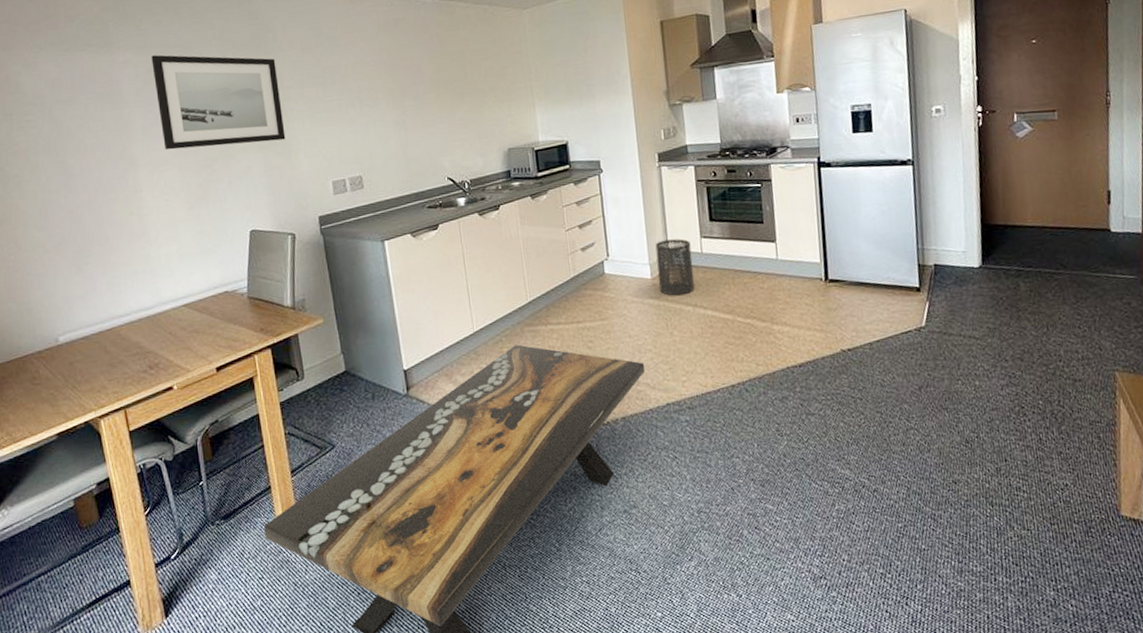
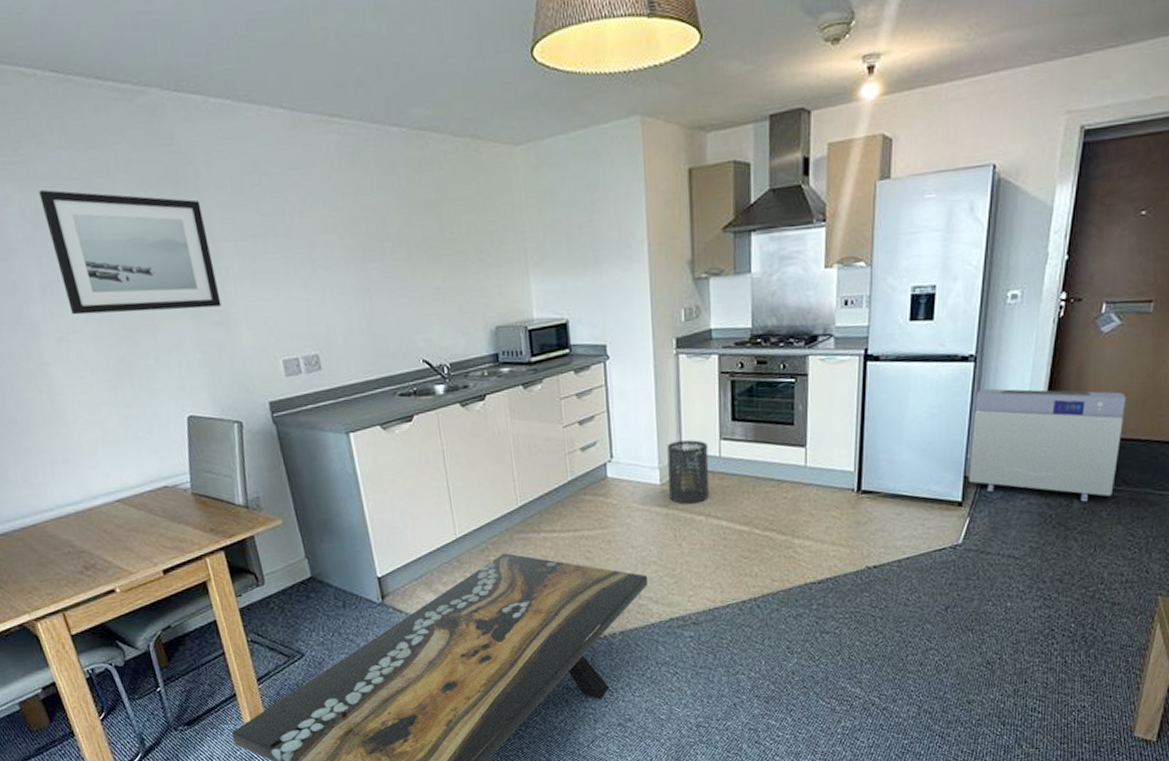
air purifier: none [918,187,1054,285] -> present [969,388,1126,502]

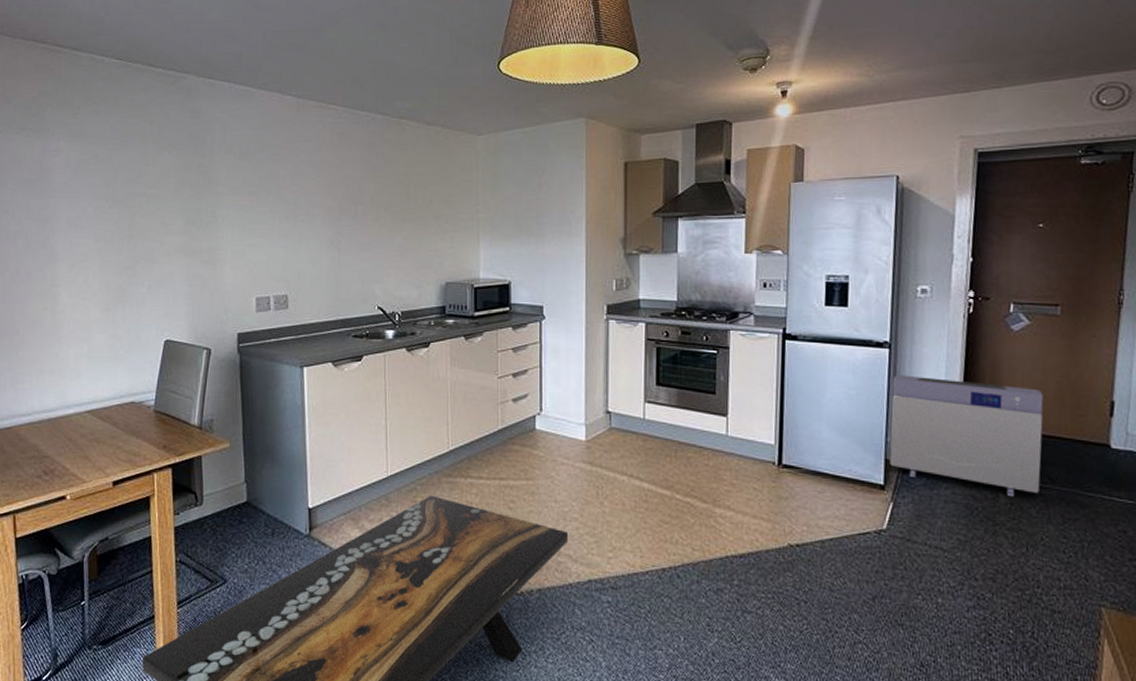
wall art: present [39,190,222,315] -> none [84,146,213,248]
trash can: present [667,440,709,504] -> none [593,400,633,463]

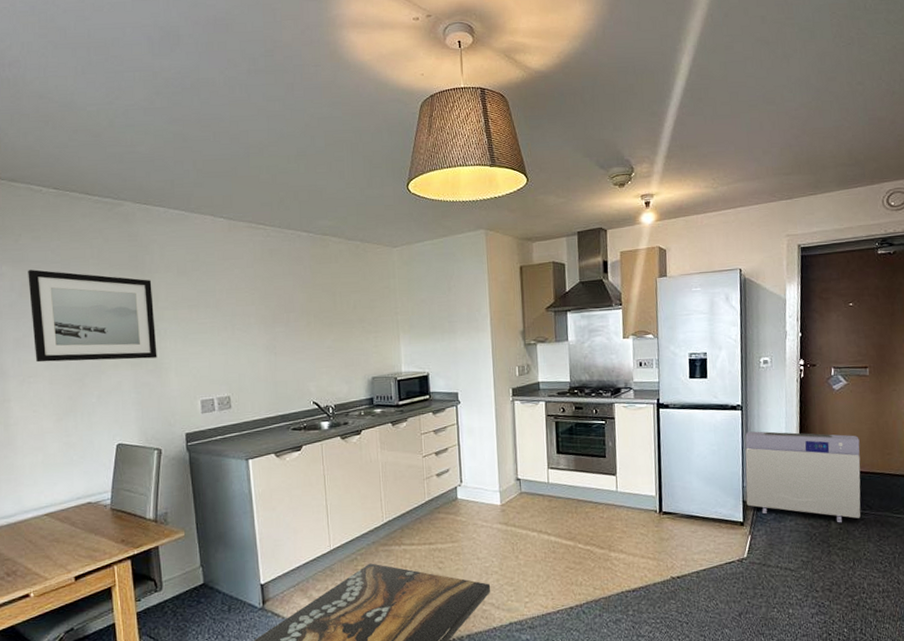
wall art: none [84,146,213,248] -> present [28,269,157,363]

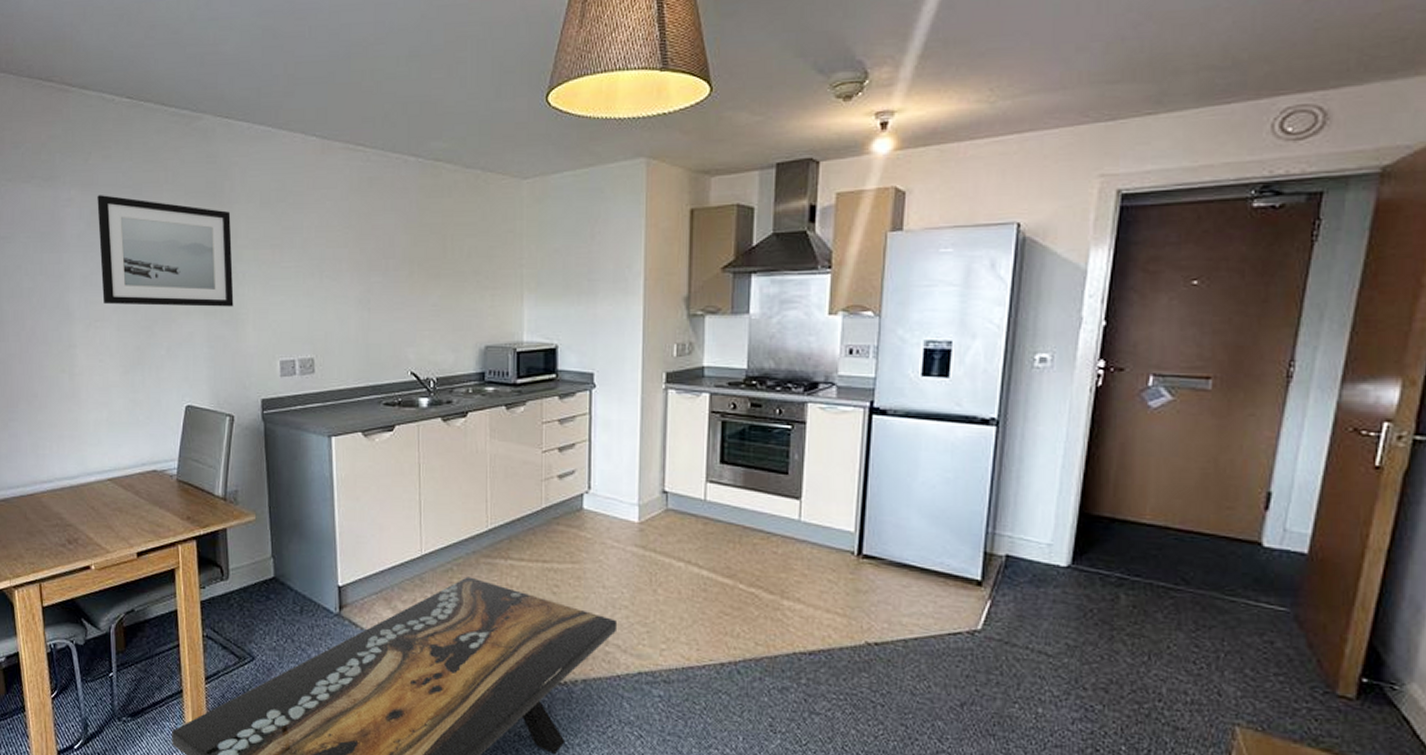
air purifier: present [745,431,861,523] -> none [990,457,1182,599]

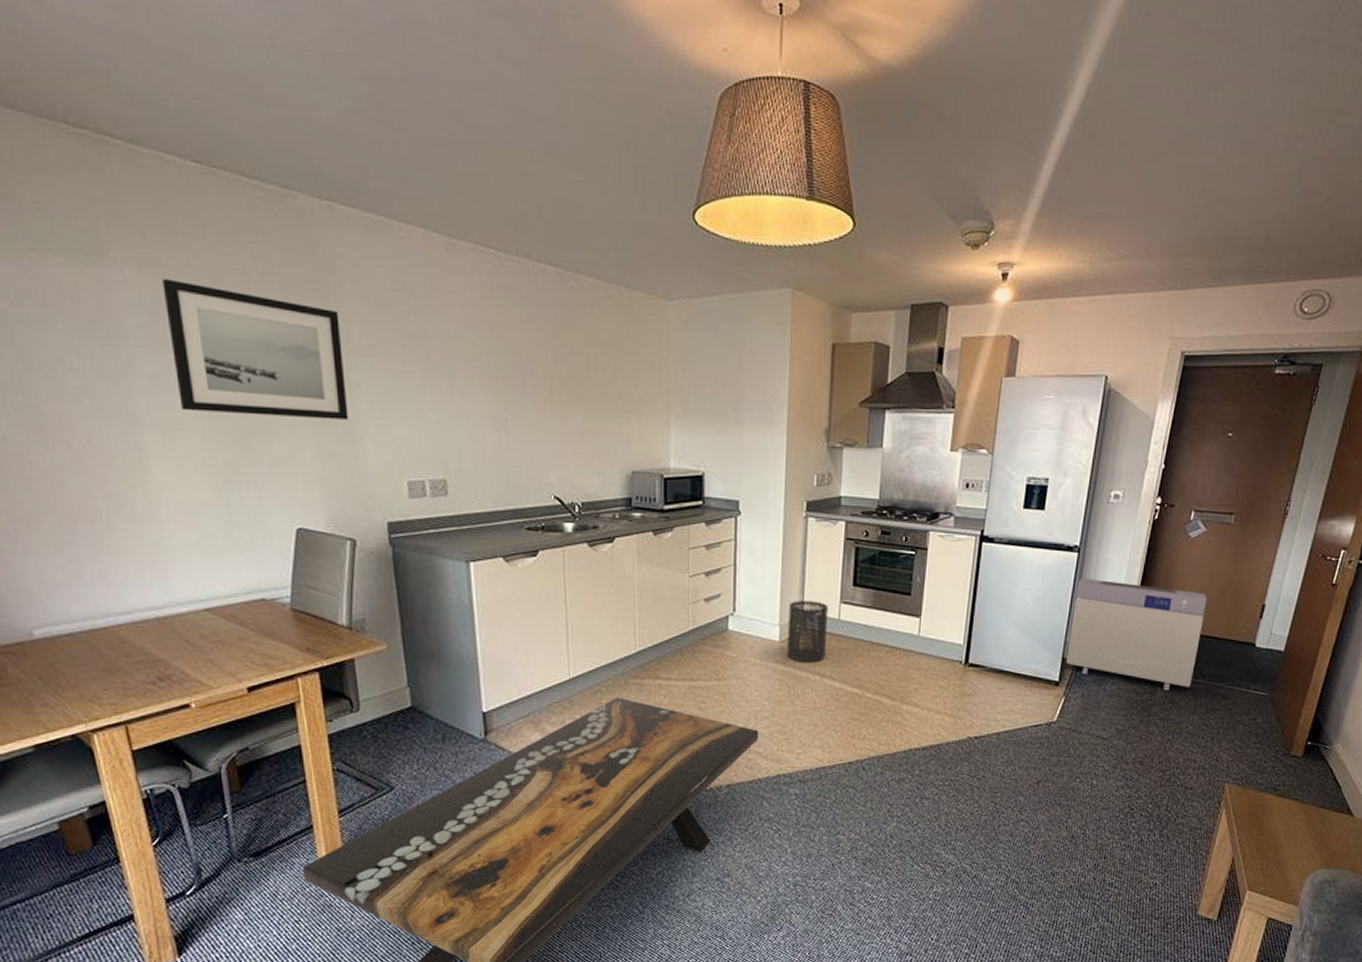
trash can: none [646,479,693,548] -> present [786,601,828,663]
air purifier: none [990,457,1182,599] -> present [1066,578,1207,691]

